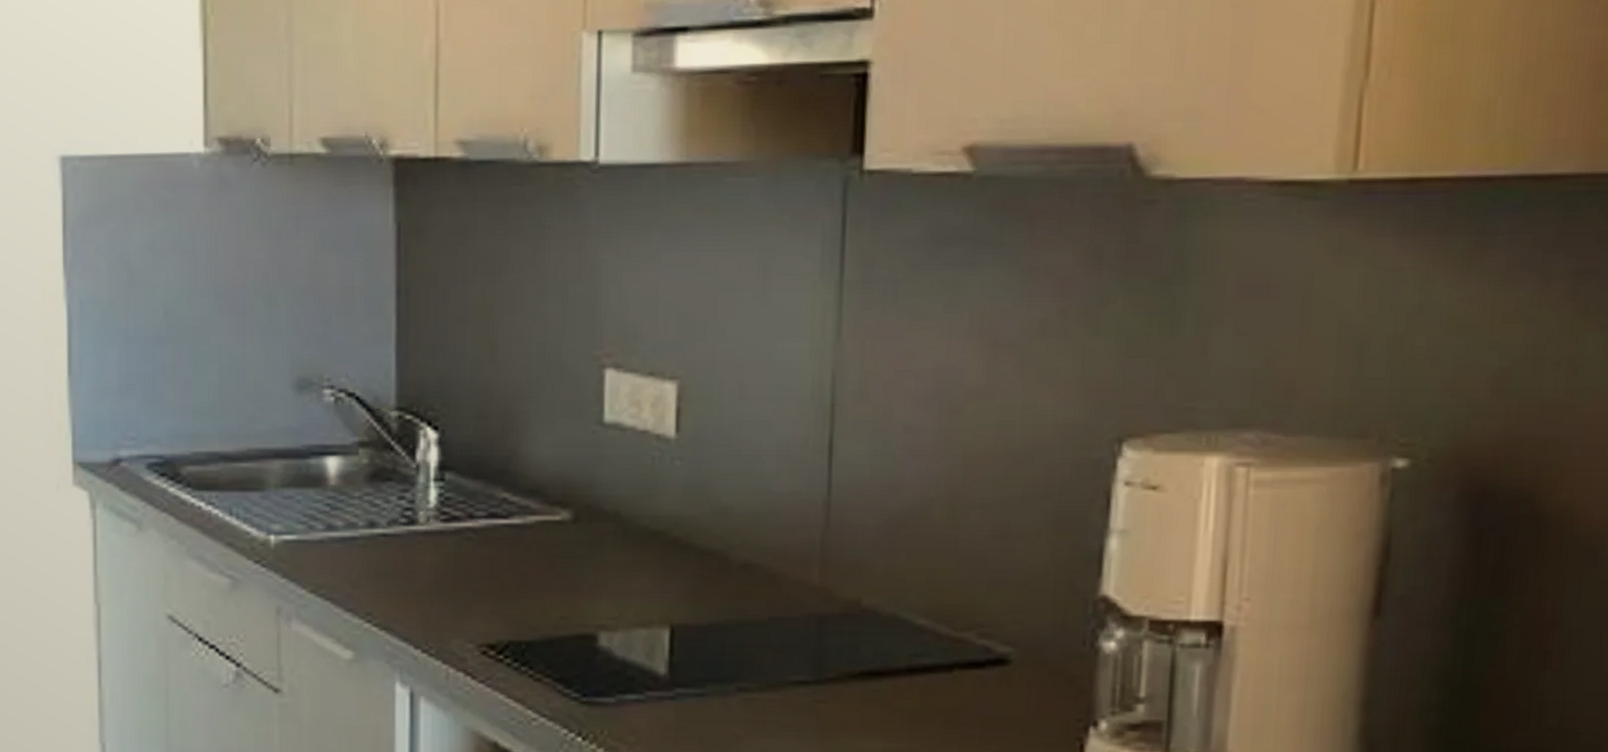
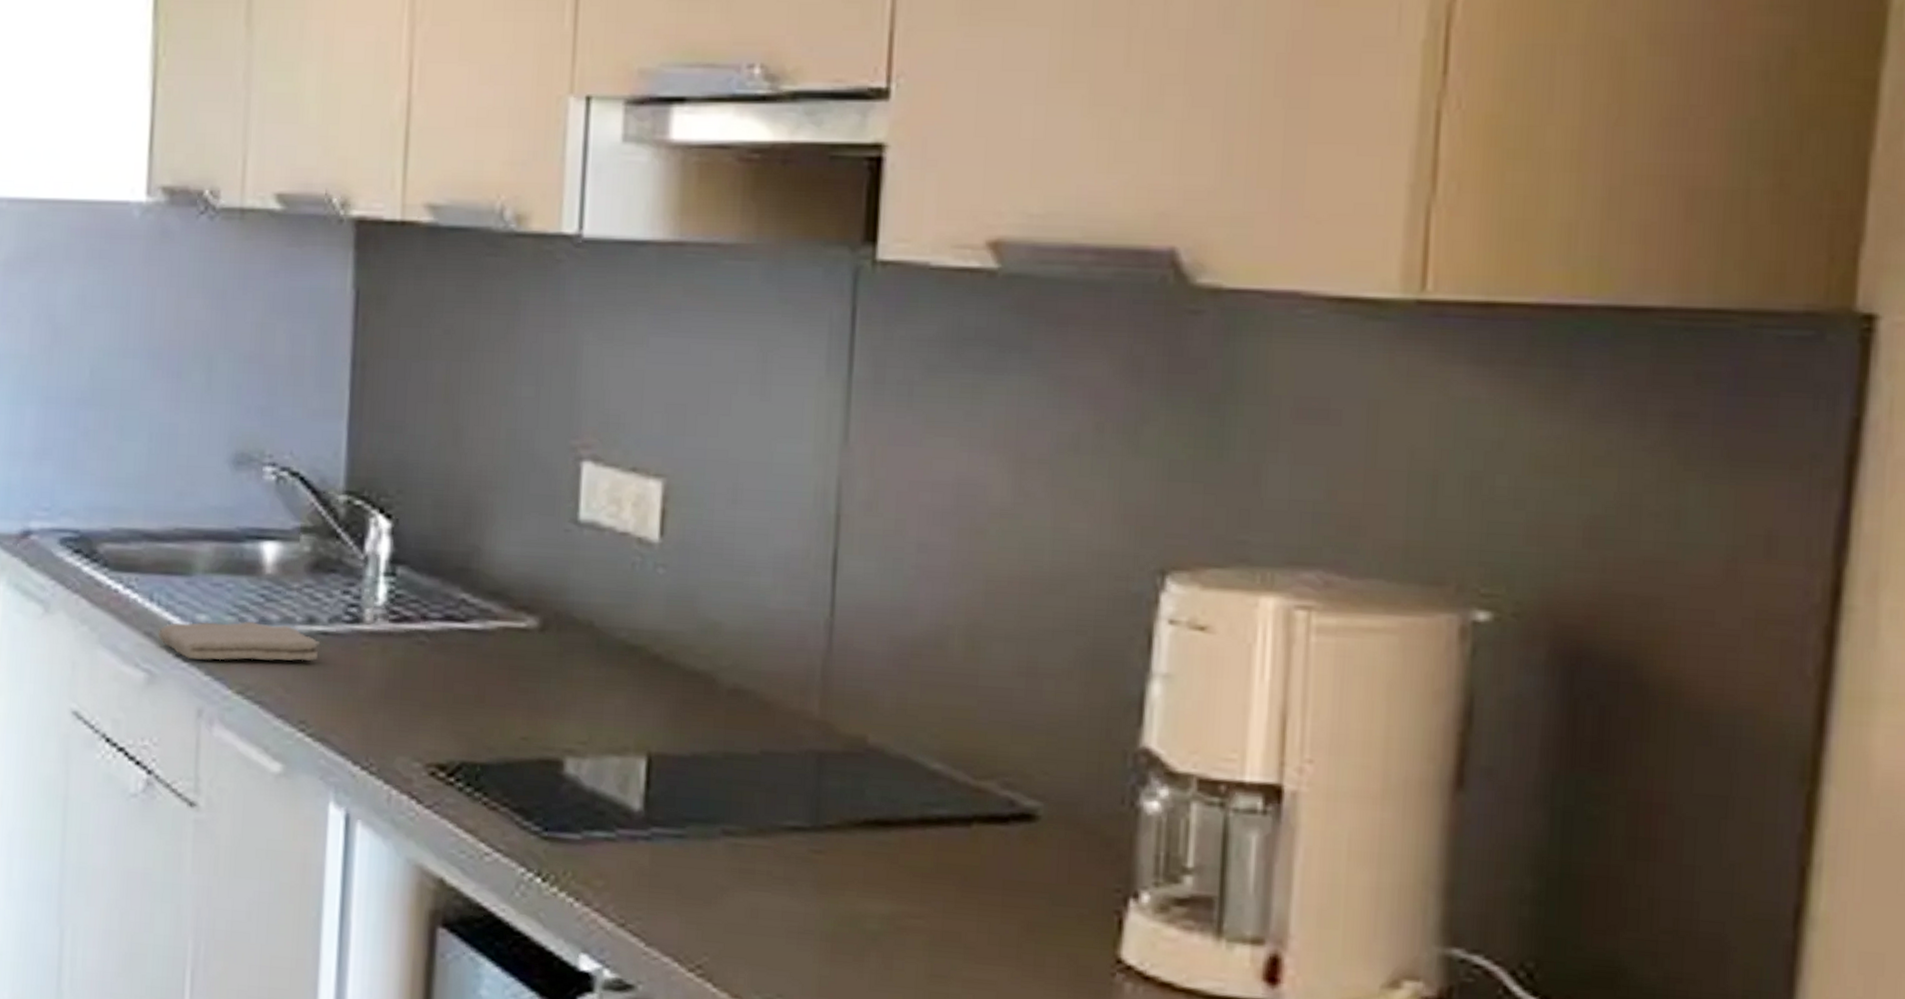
washcloth: none [238,528,381,565] -> present [157,621,321,661]

